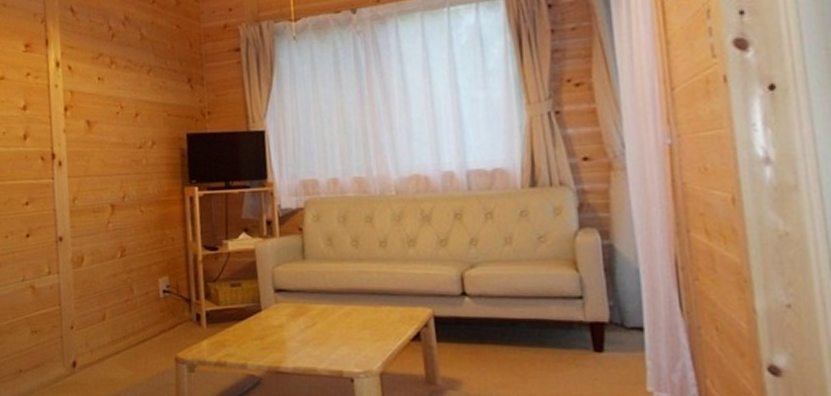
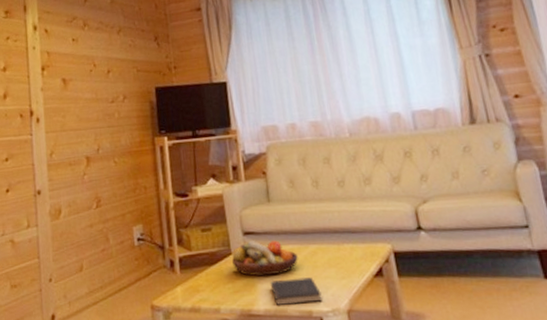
fruit bowl: none [261,298,332,335] -> present [231,240,298,277]
hardcover book: none [300,338,354,364] -> present [270,277,322,305]

